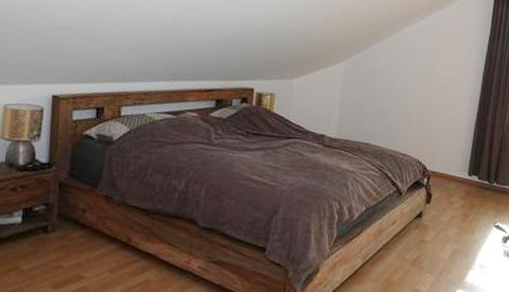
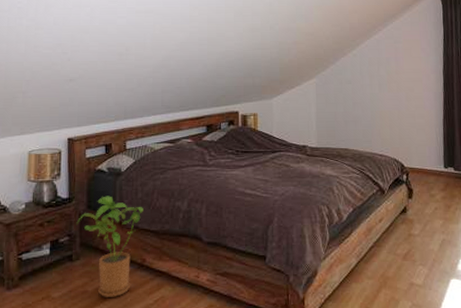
house plant: none [55,165,135,276] -> present [76,196,143,297]

